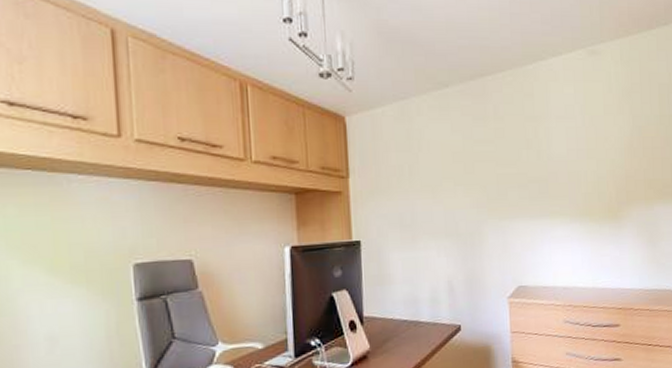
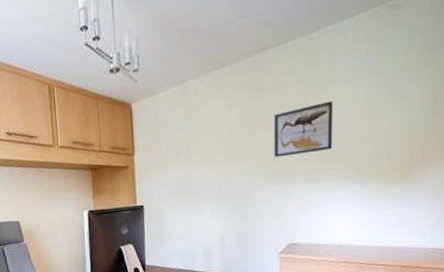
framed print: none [496,135,552,190] -> present [273,101,333,158]

